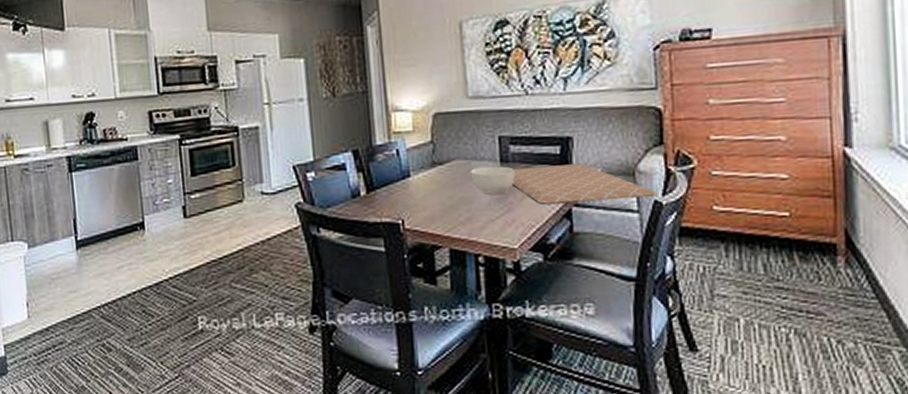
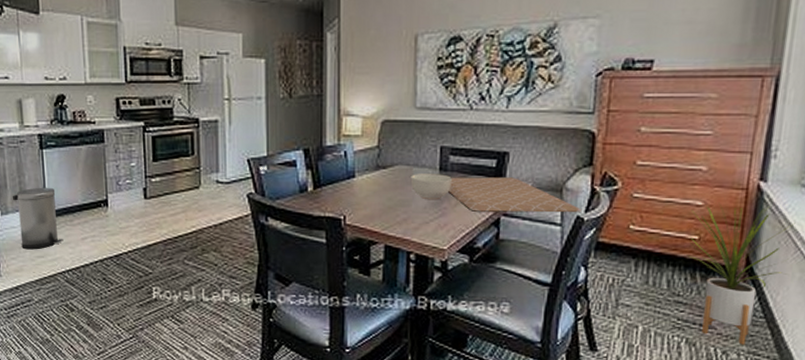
pedal bin: none [40,213,97,285] -> present [12,187,64,250]
house plant: none [777,174,892,331] -> present [687,205,796,345]

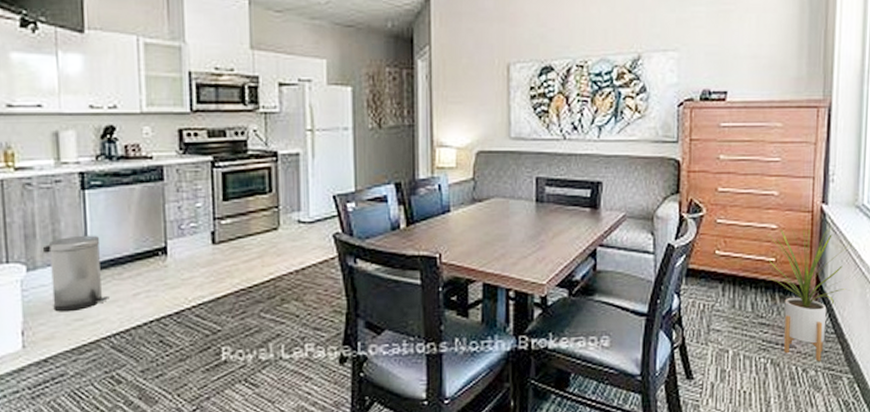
bowl: present [410,172,453,200] -> none [507,204,550,233]
placemat: present [448,177,581,213] -> none [545,207,671,243]

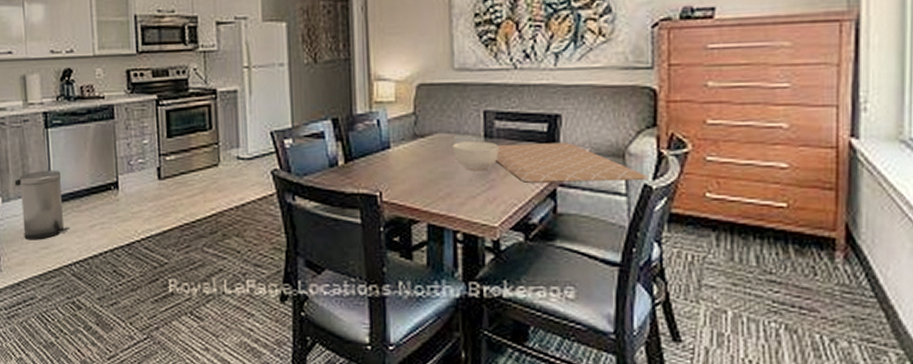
bowl: none [507,204,550,233] -> present [452,140,500,171]
placemat: none [545,207,671,243] -> present [496,143,648,183]
house plant: present [766,227,853,361] -> none [775,166,898,331]

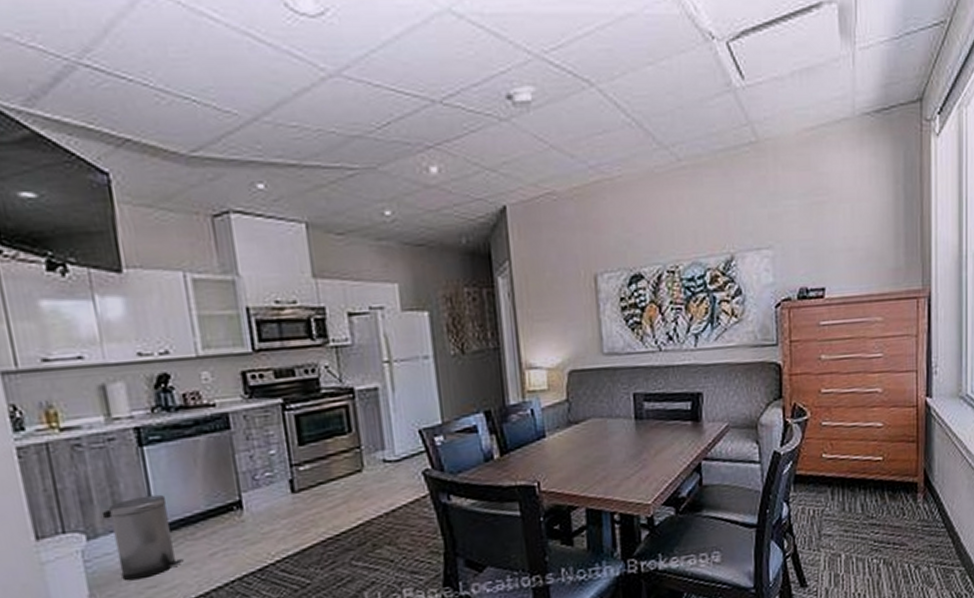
bowl: present [452,140,500,171] -> none [605,422,650,453]
placemat: present [496,143,648,183] -> none [646,418,777,460]

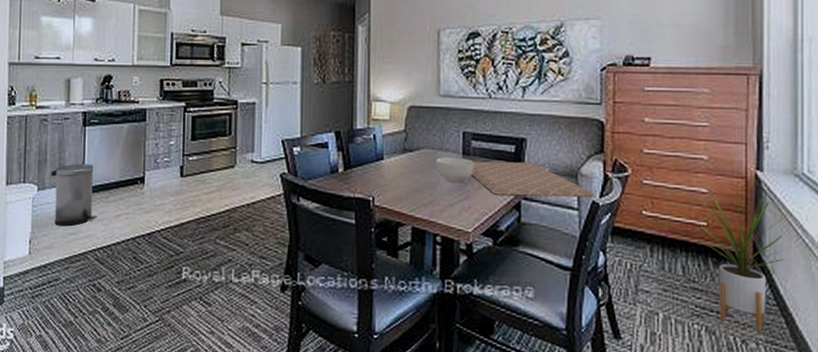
bowl: none [605,422,650,453] -> present [435,156,476,183]
placemat: none [646,418,777,460] -> present [471,161,596,198]
house plant: none [874,421,959,557] -> present [698,192,794,334]

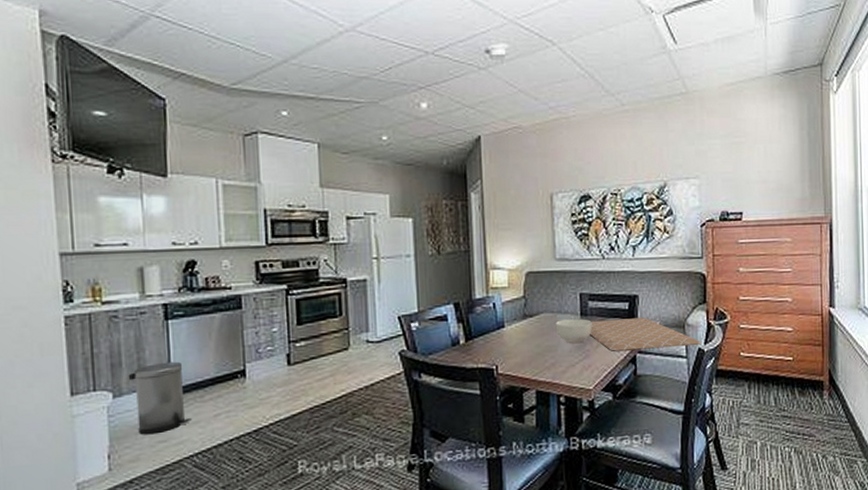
house plant: present [698,192,794,334] -> none [785,328,859,448]

